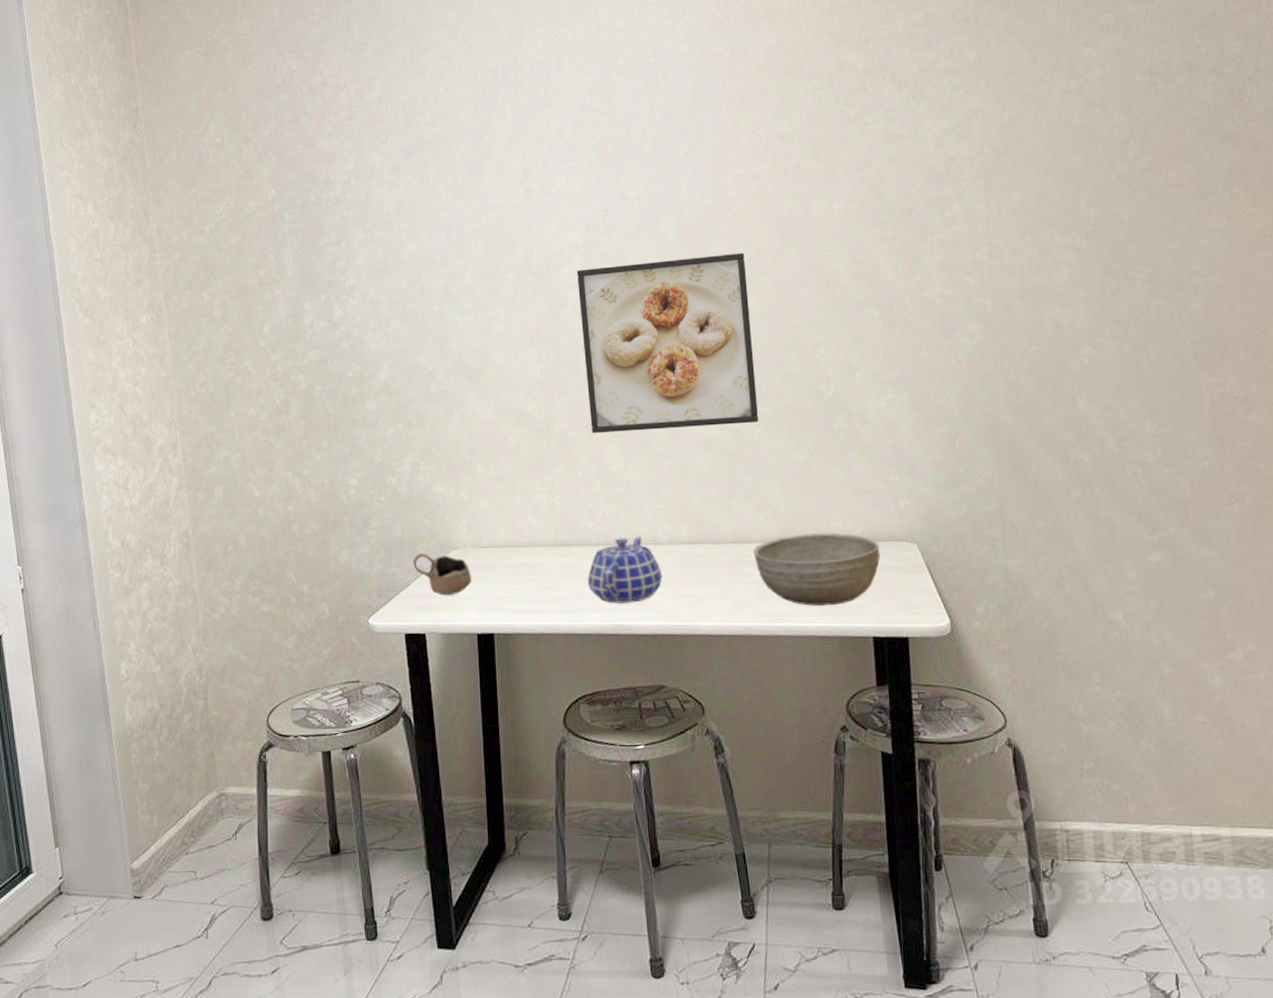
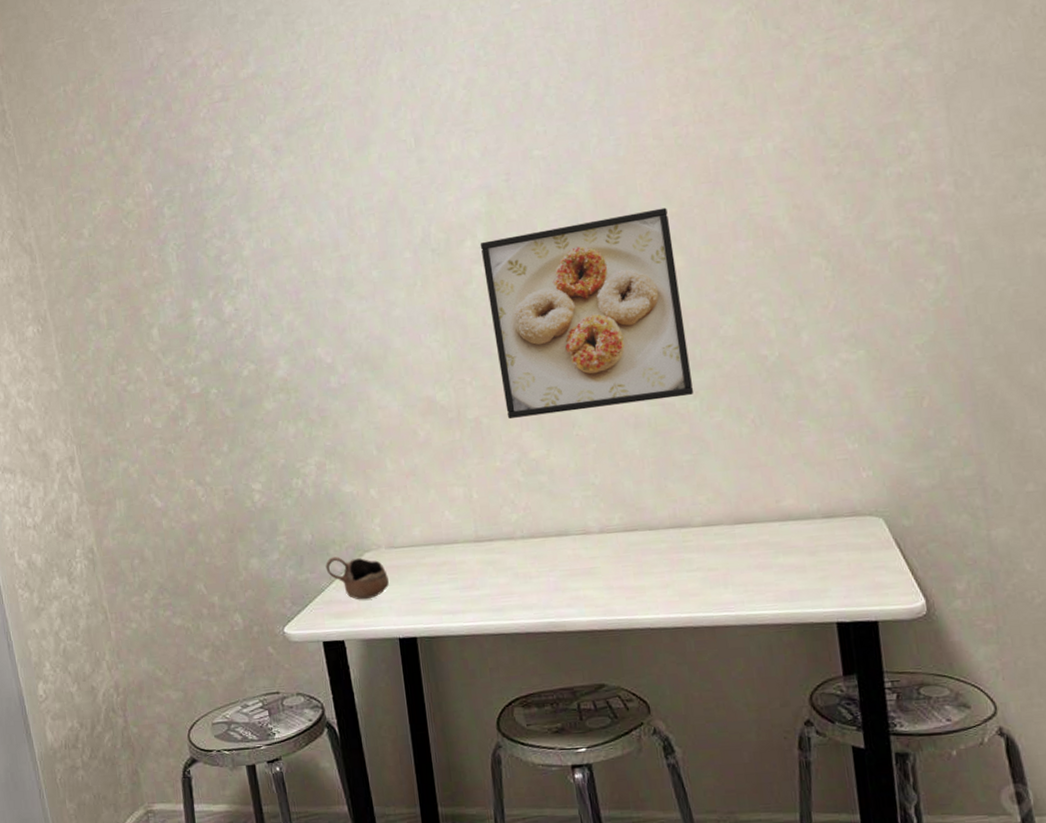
teapot: present [587,536,663,604] -> none [513,526,596,600]
bowl: present [753,533,881,606] -> none [695,510,841,592]

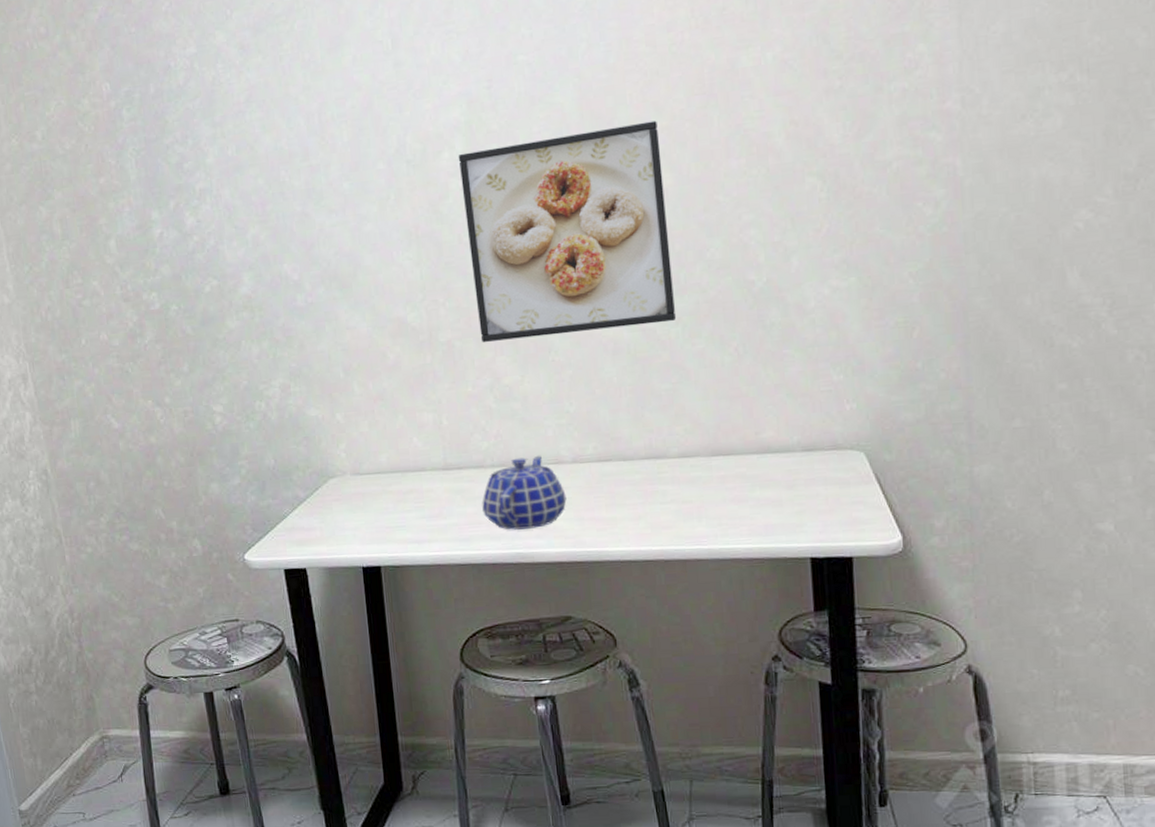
cup: present [325,556,389,600] -> none [288,482,354,528]
teapot: none [513,526,596,600] -> present [482,455,567,530]

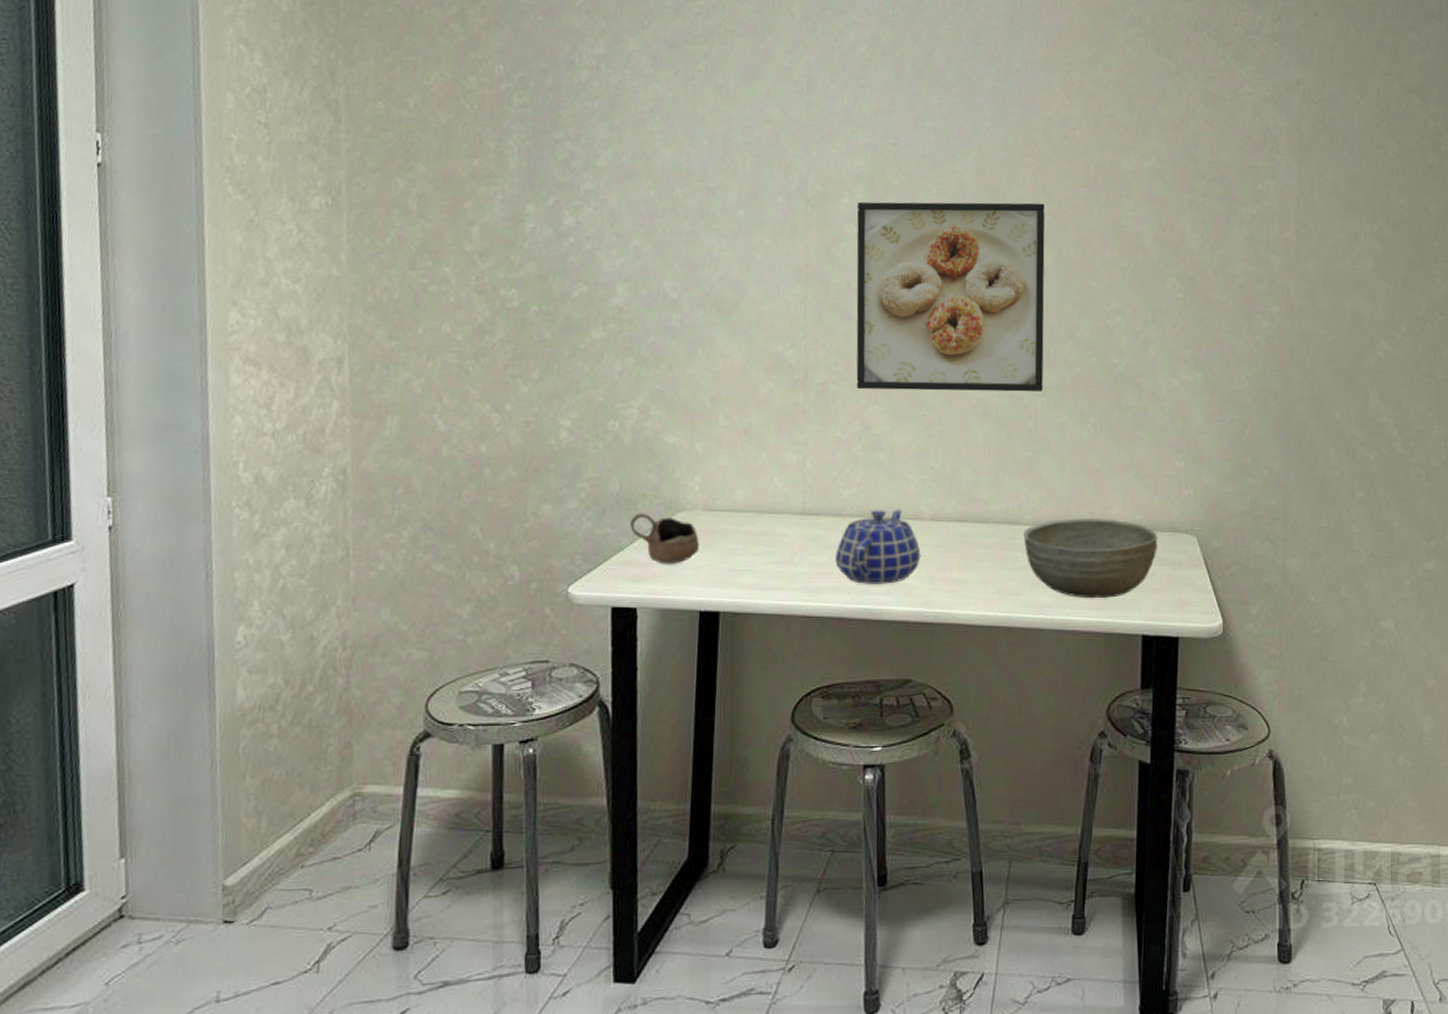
cup: none [288,482,354,528] -> present [630,513,699,565]
bowl: none [670,443,820,526] -> present [1023,518,1158,599]

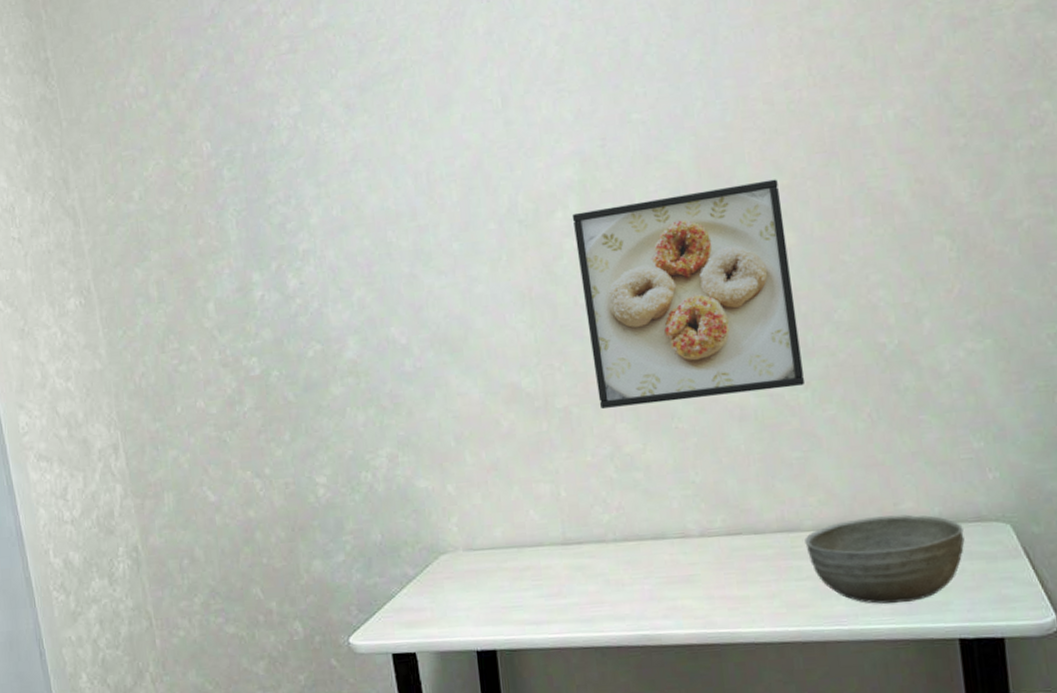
cup: present [630,513,699,565] -> none [396,559,467,608]
teapot: present [835,509,921,584] -> none [604,528,695,610]

